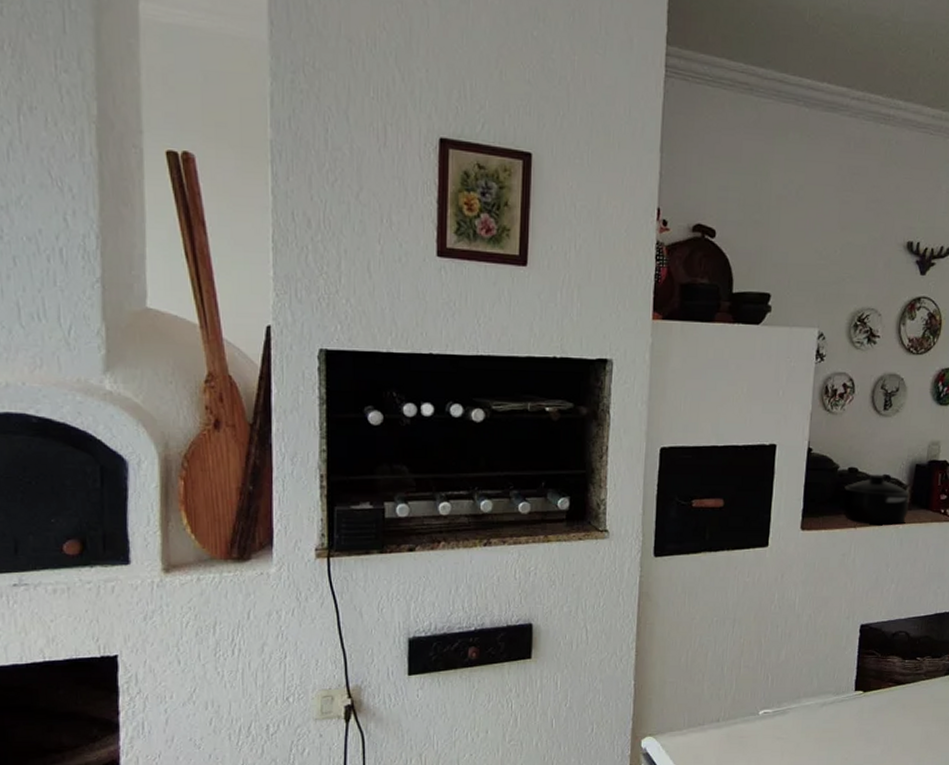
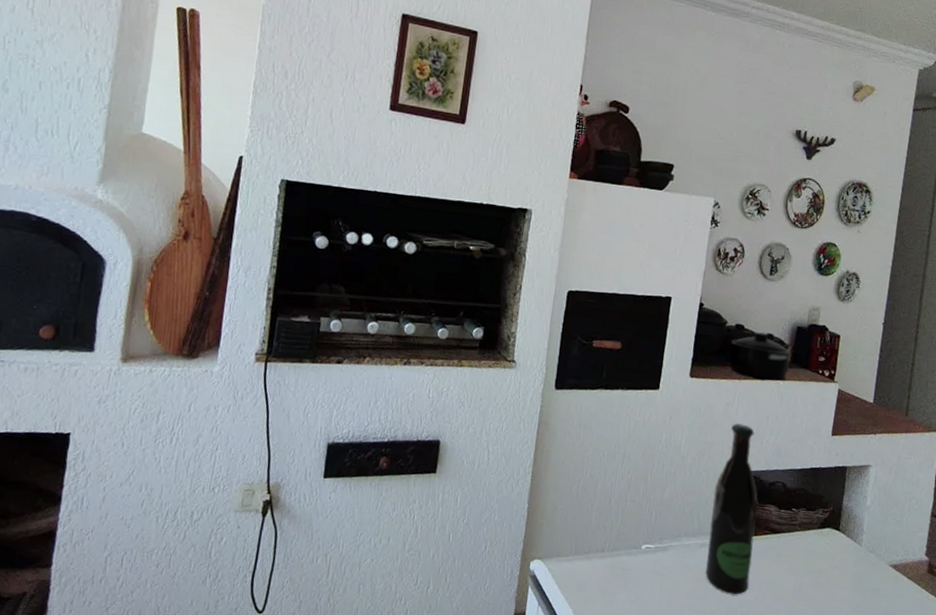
bottle: none [828,575,881,750] -> present [705,423,758,595]

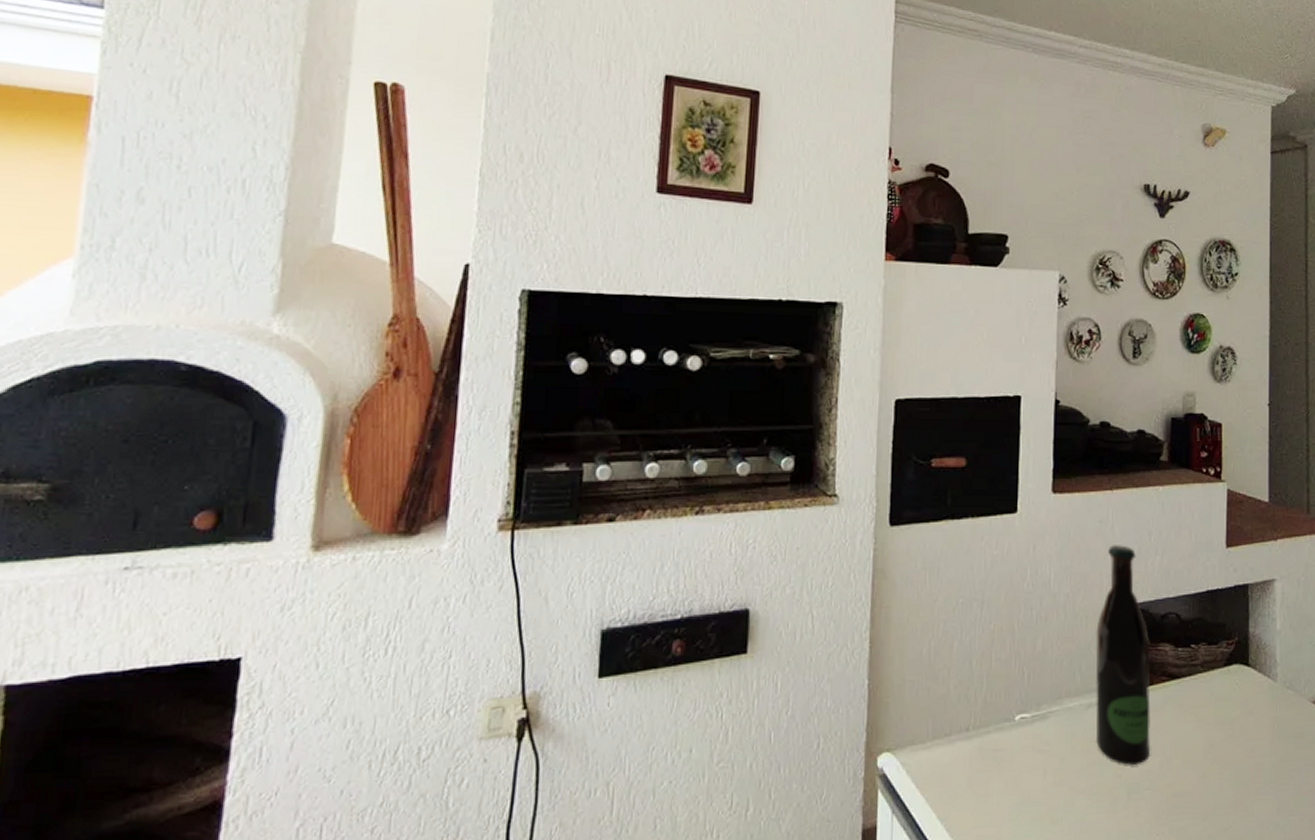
saucepan: present [729,332,791,381] -> none [1097,429,1167,488]

